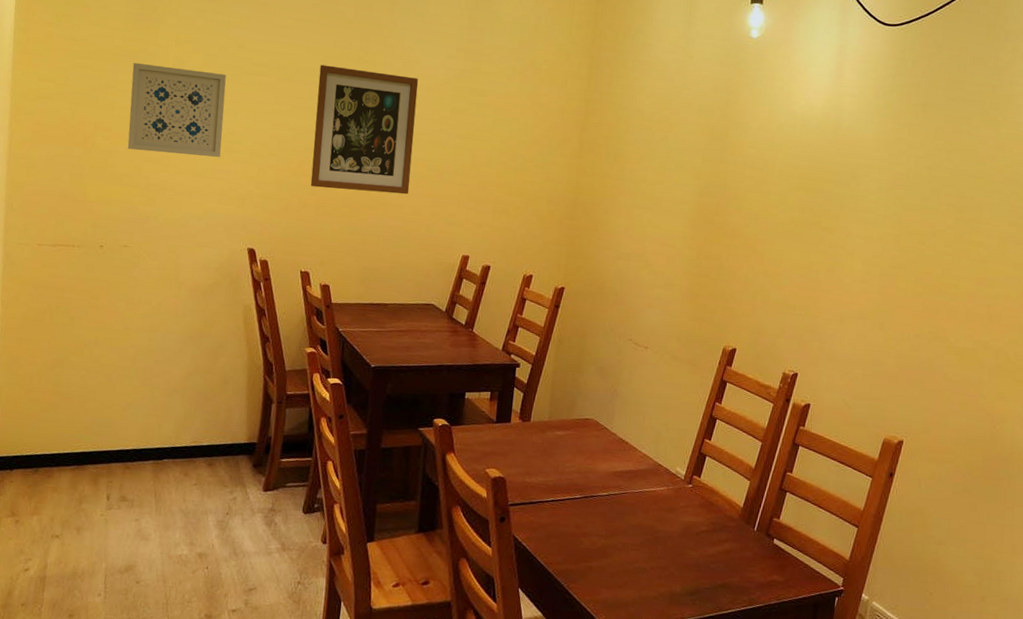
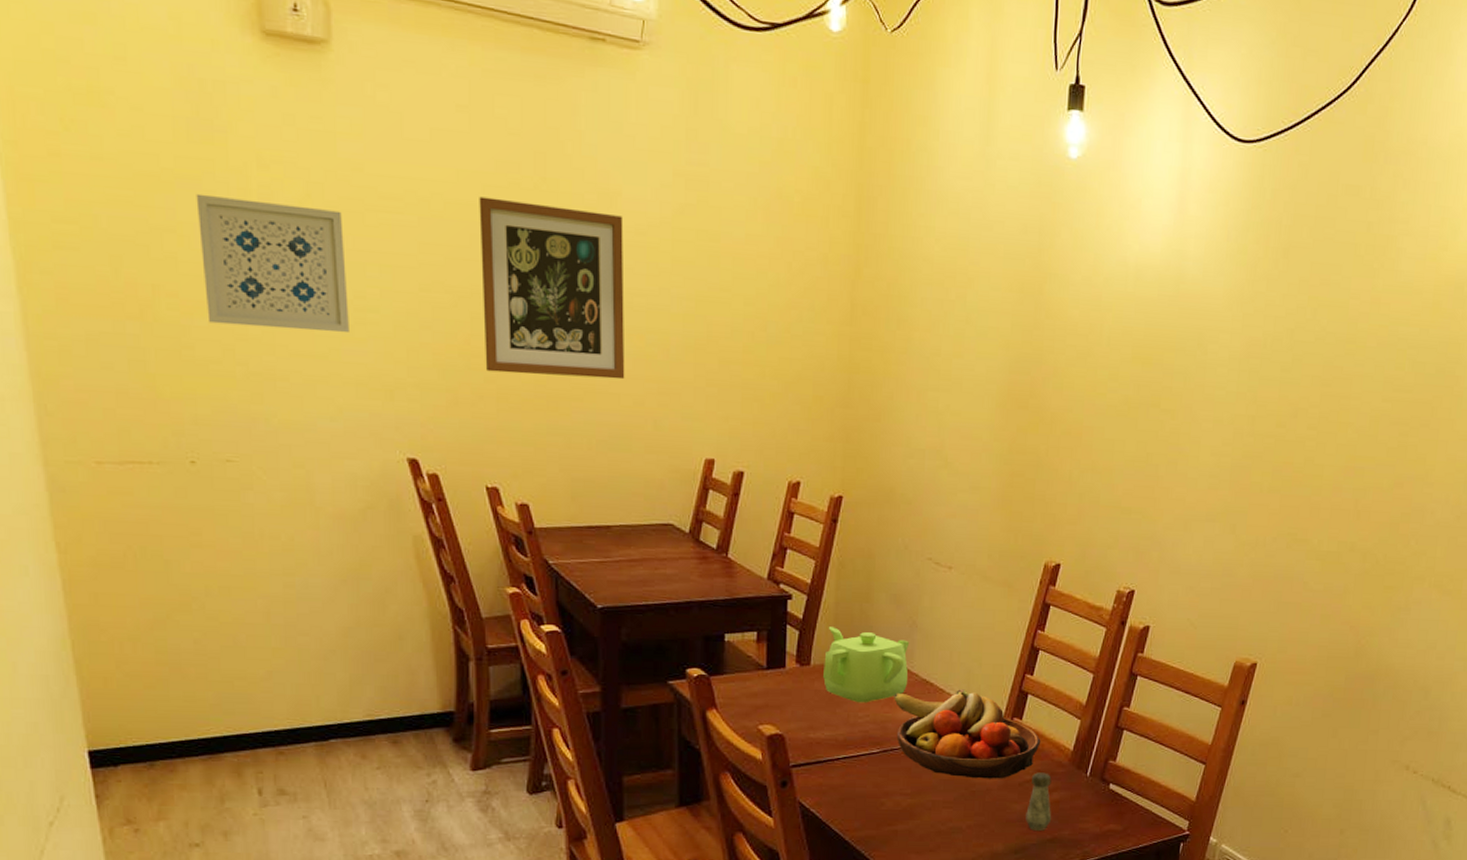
teapot: none [539,391,611,456] -> present [822,627,910,703]
fruit bowl: none [595,448,716,528] -> present [894,689,1041,779]
salt shaker: none [701,524,724,577] -> present [1026,772,1052,831]

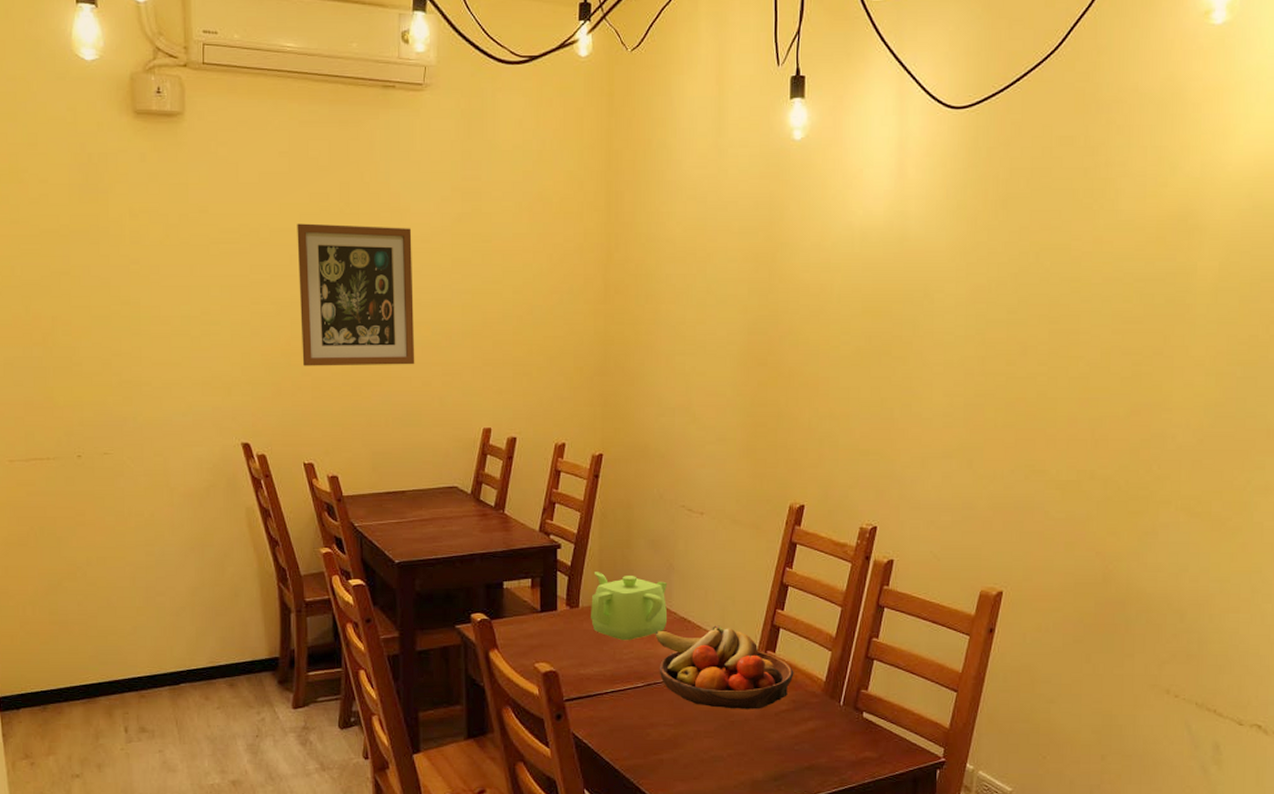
wall art: present [196,193,349,333] -> none [85,242,197,344]
salt shaker: present [1026,772,1052,831] -> none [783,702,809,759]

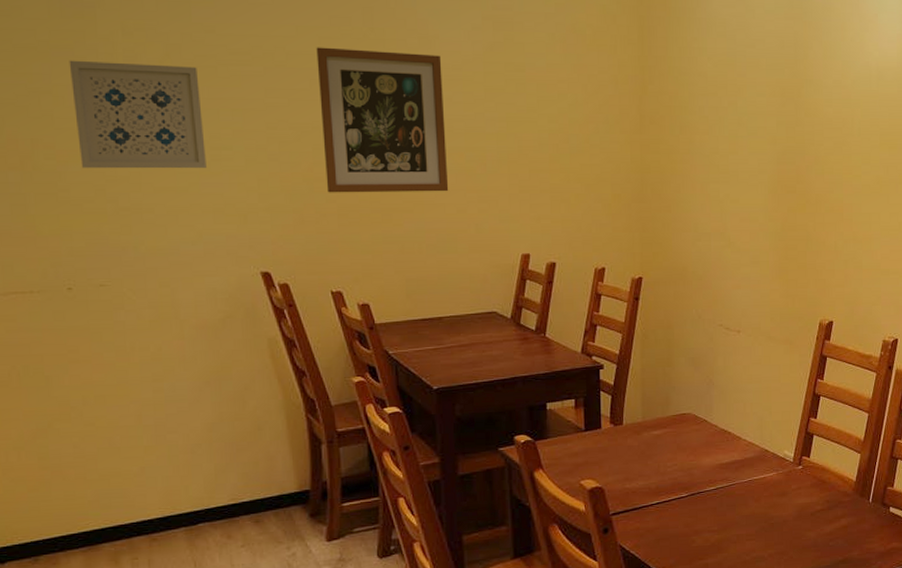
wall art: none [85,242,197,344] -> present [69,60,206,169]
teapot: present [590,572,668,641] -> none [634,390,709,455]
fruit bowl: present [655,625,794,710] -> none [697,435,827,512]

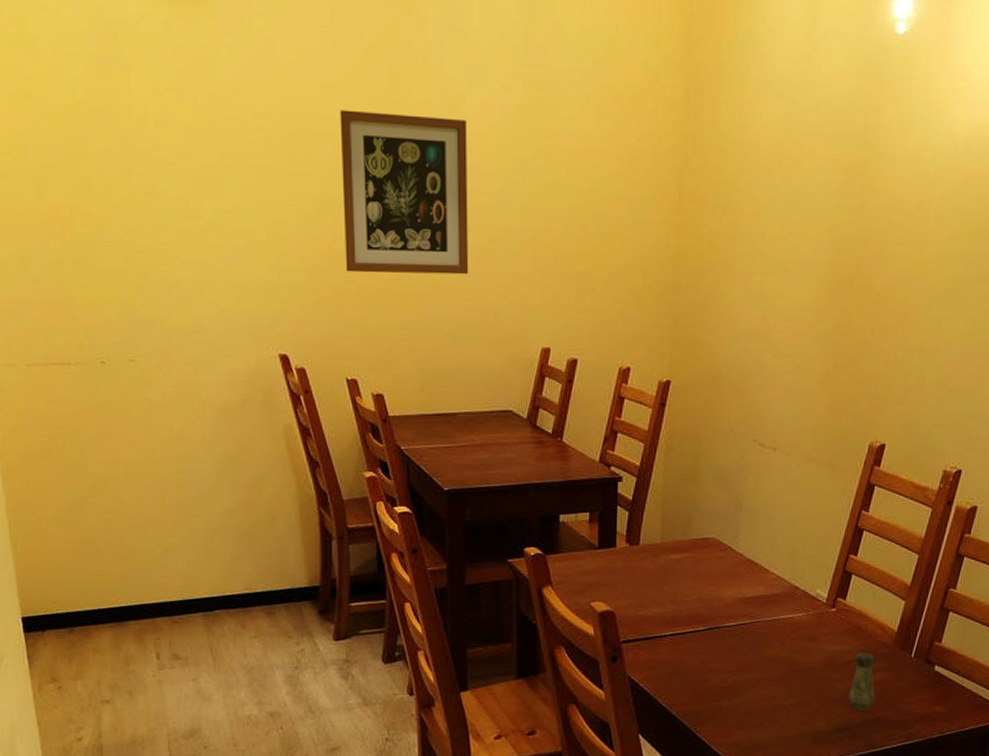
wall art: present [69,60,206,169] -> none [104,122,230,242]
salt shaker: none [819,502,842,554] -> present [849,652,876,711]

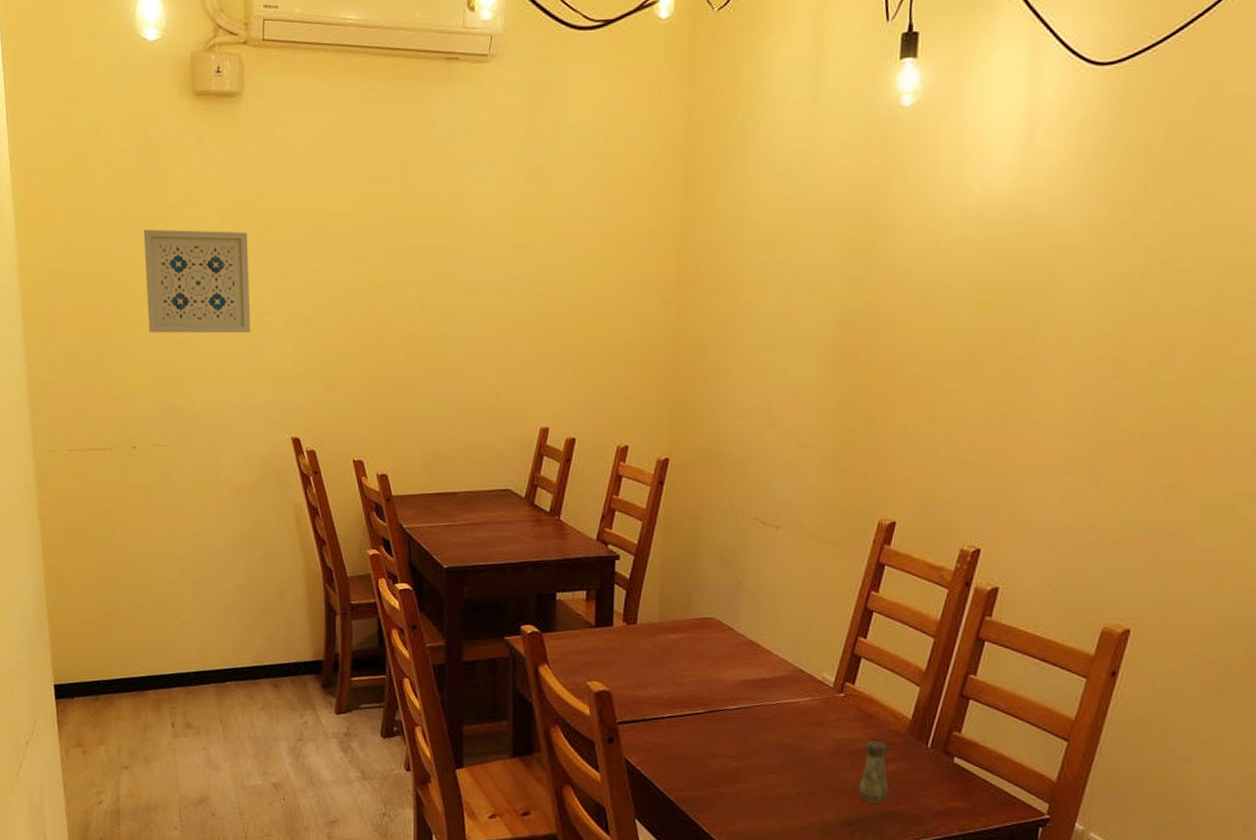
wall art: none [104,122,230,242] -> present [143,229,250,334]
wall art: present [340,110,469,275] -> none [353,207,472,359]

